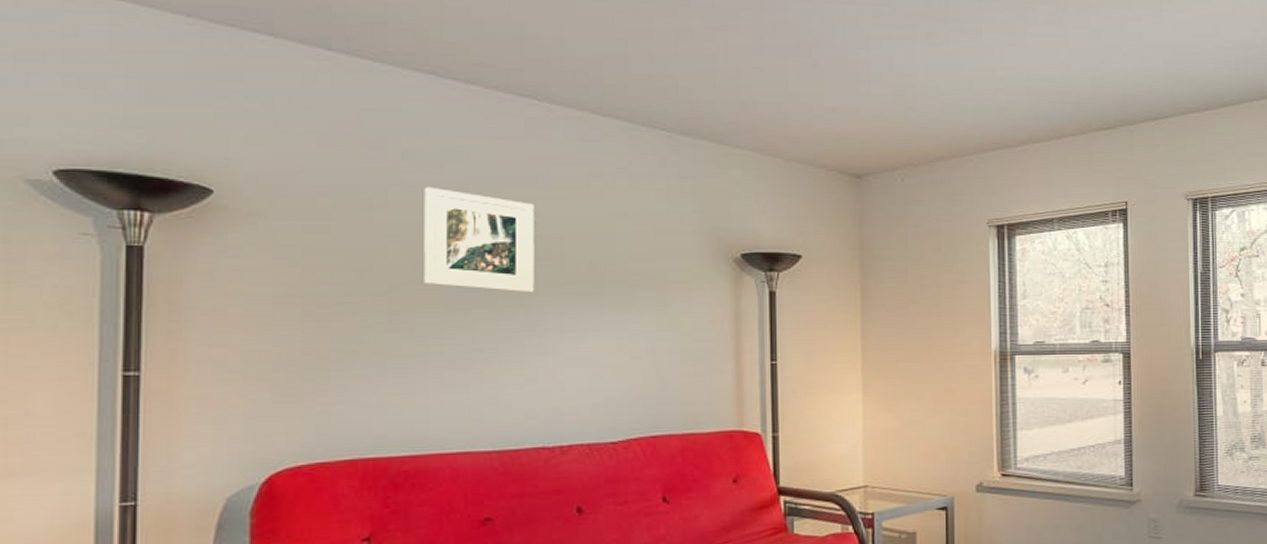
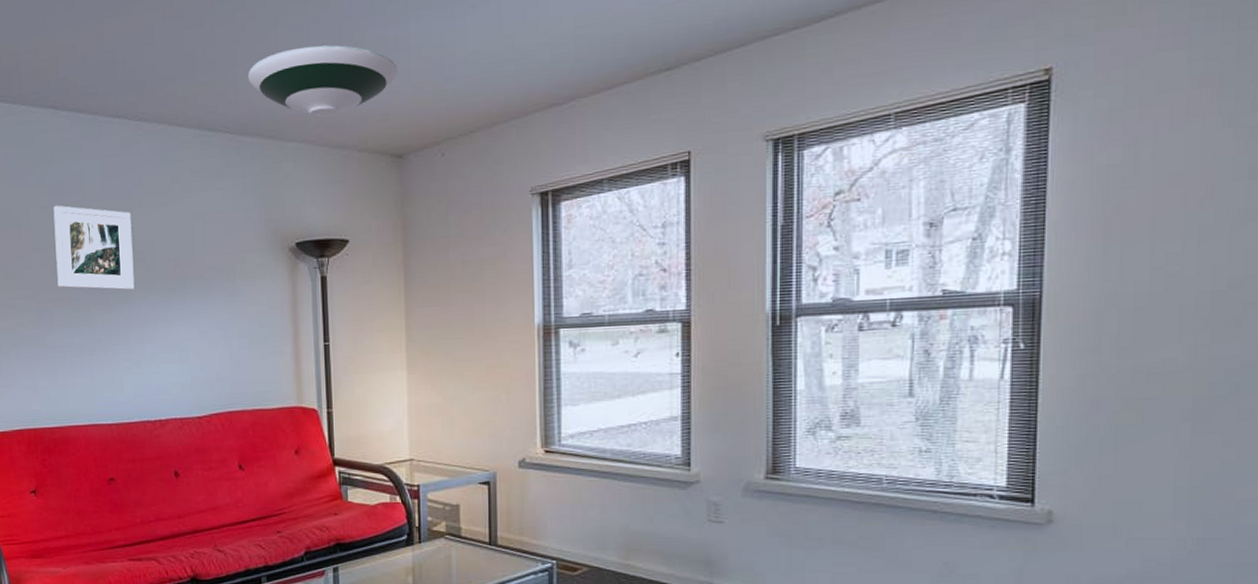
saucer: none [691,54,858,129] -> present [247,45,398,118]

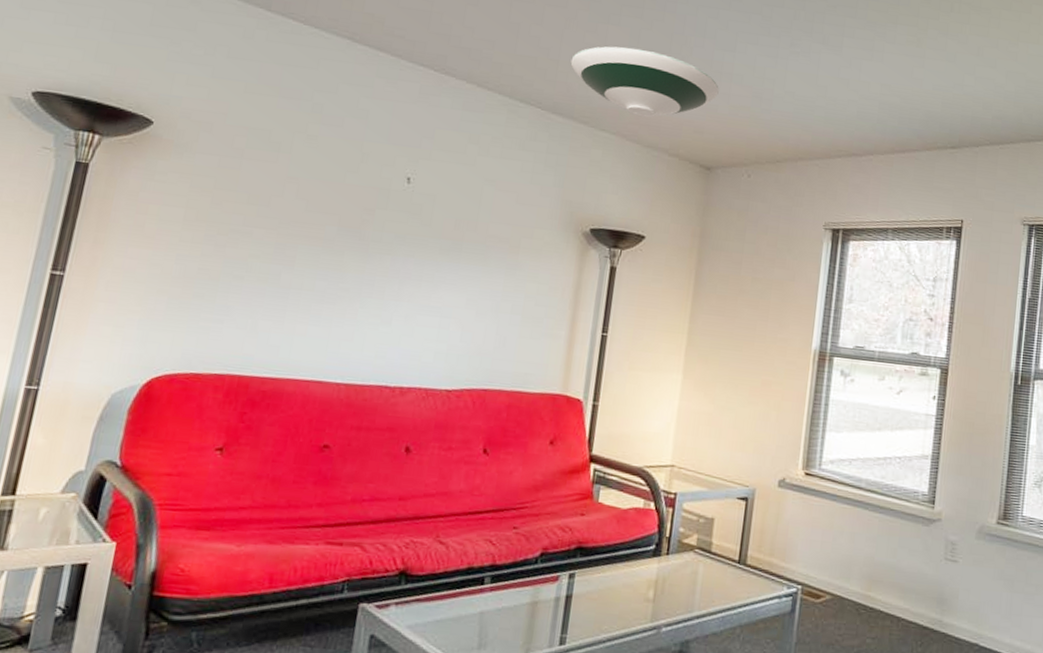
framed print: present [53,205,135,291] -> none [310,137,416,243]

